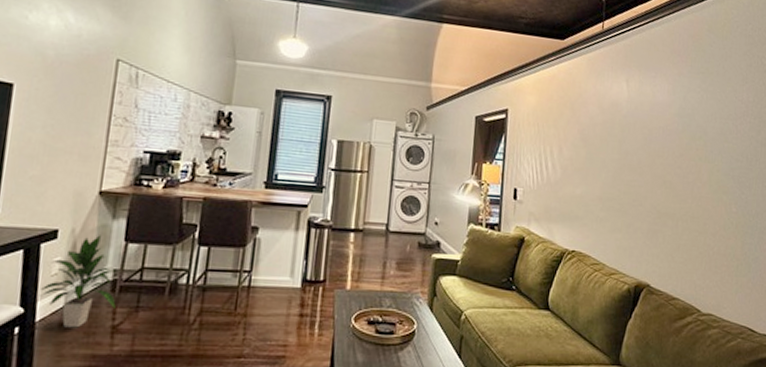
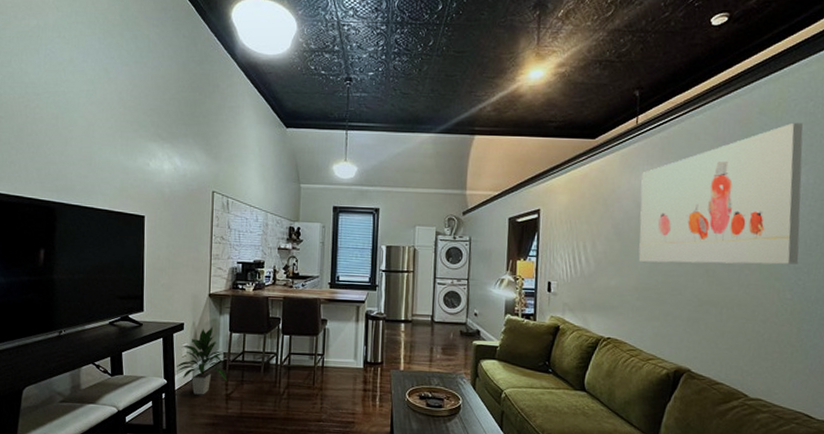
wall art: none [602,42,744,179] -> present [638,122,804,265]

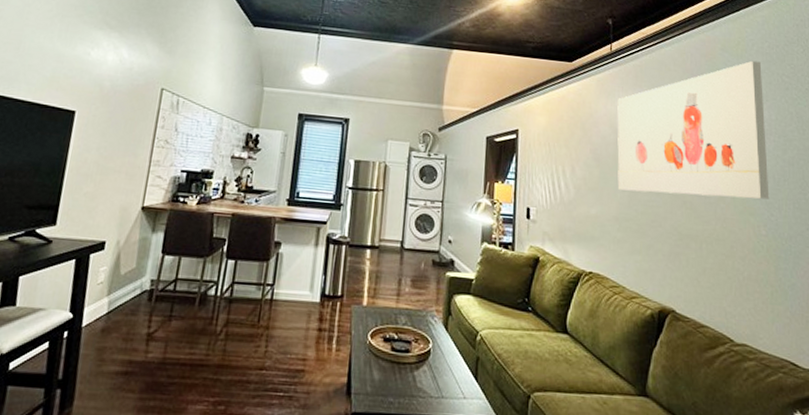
indoor plant: present [176,327,227,395] -> none [87,247,152,334]

